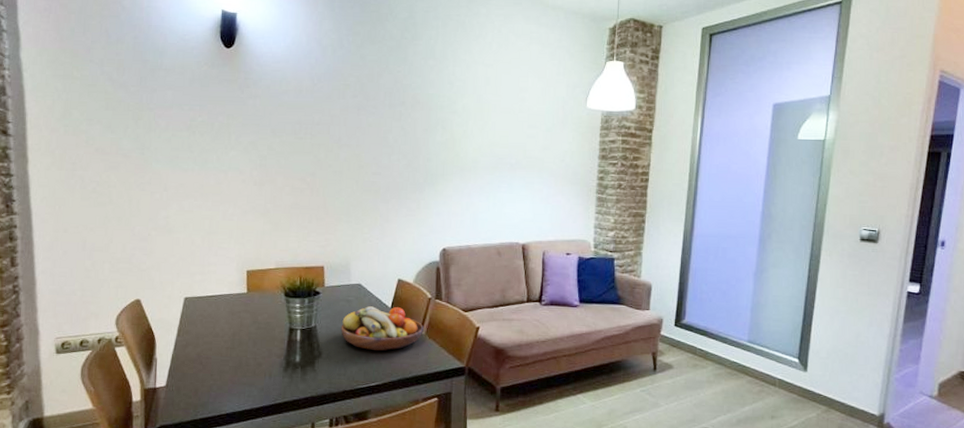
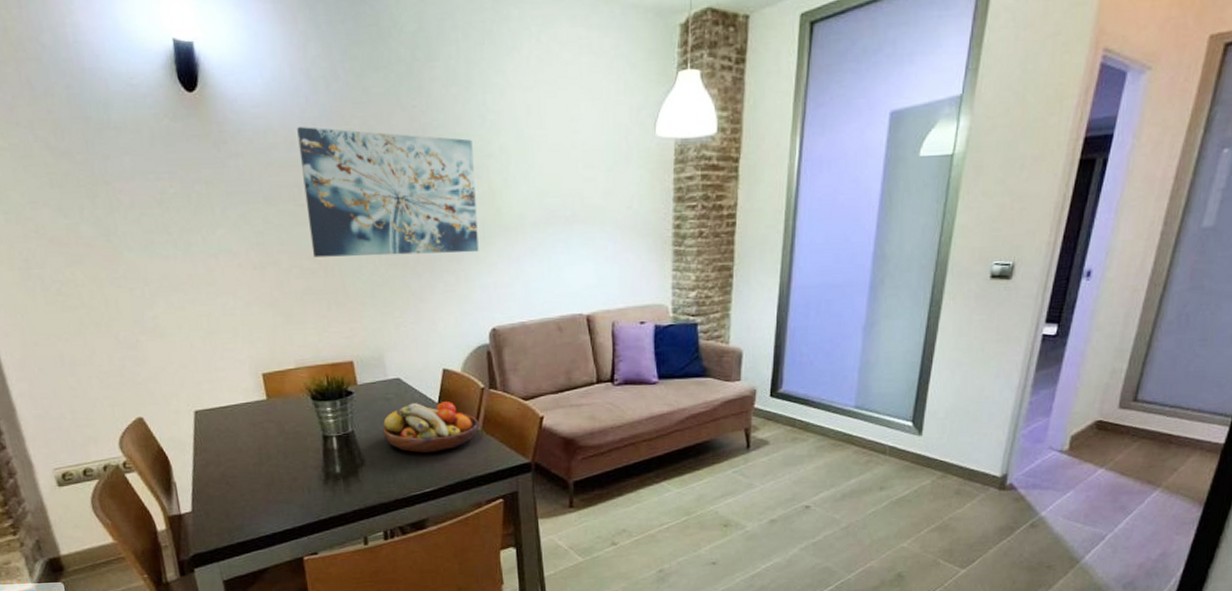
wall art: none [303,80,441,186] -> present [297,127,479,258]

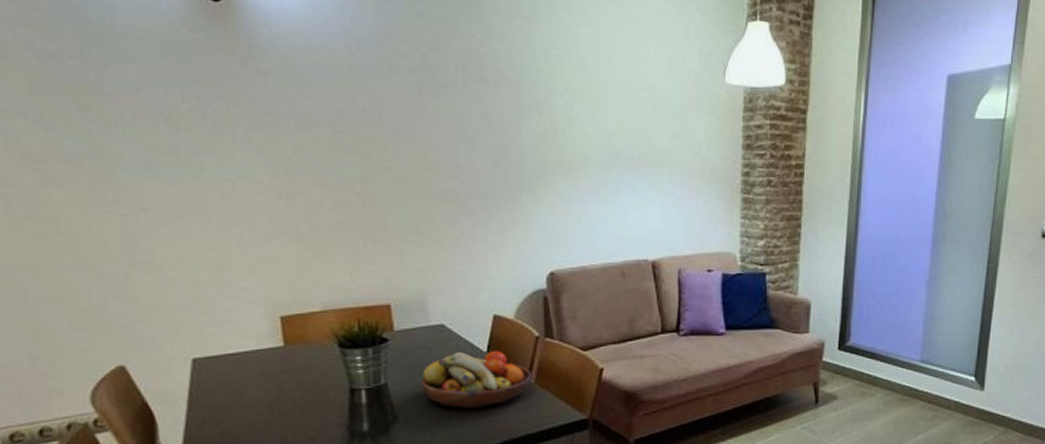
wall art: present [297,127,479,258] -> none [339,48,538,191]

